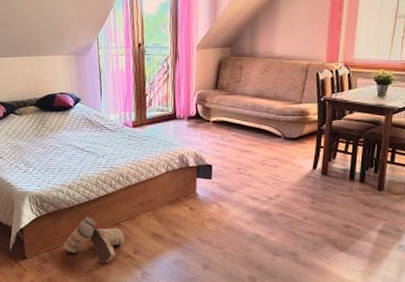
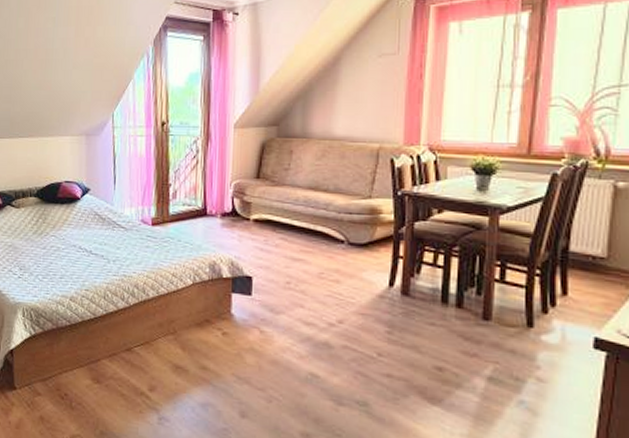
boots: present [64,217,124,264] -> none [61,338,137,402]

